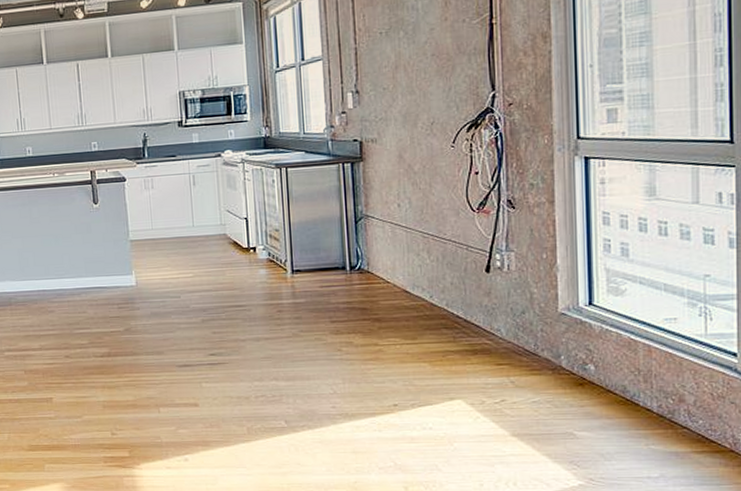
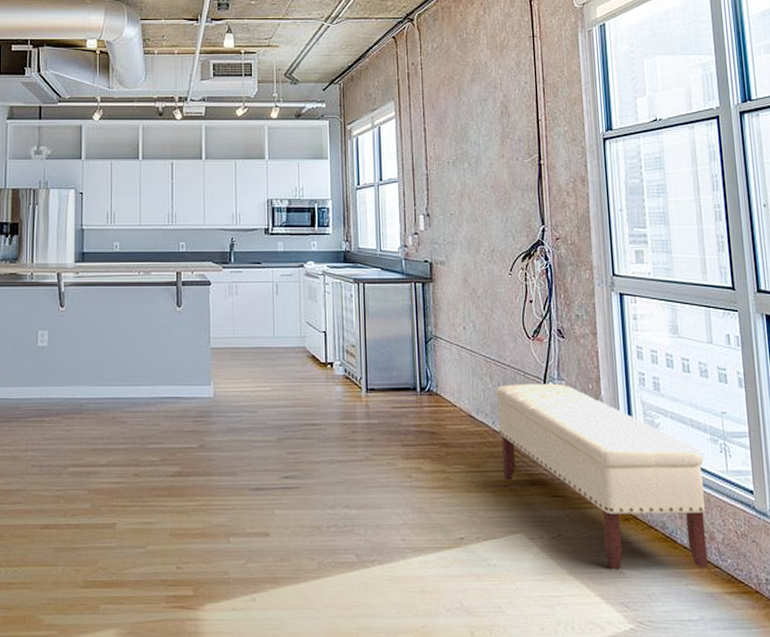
bench: none [433,255,678,432] -> present [495,383,708,570]

